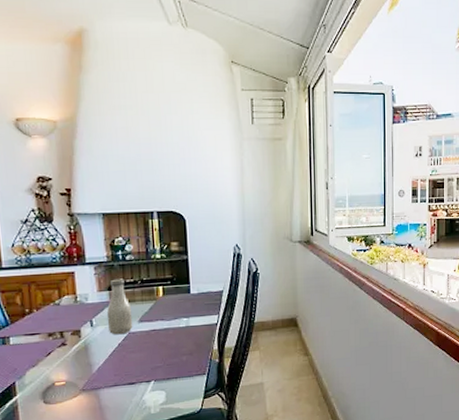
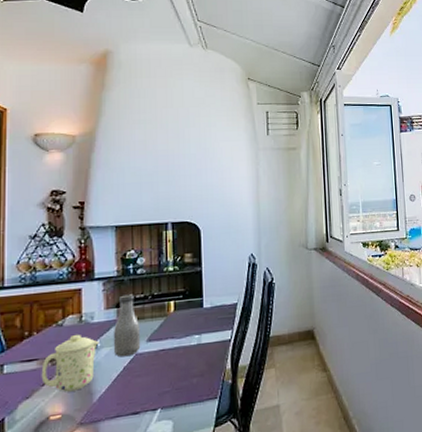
mug: none [43,313,95,363] -> present [41,334,99,392]

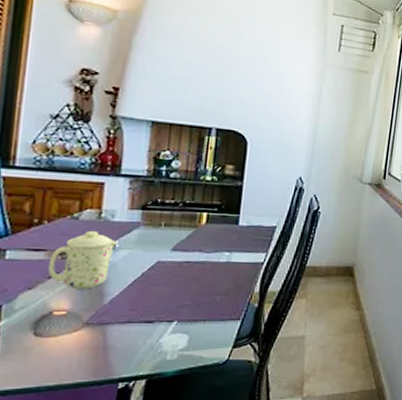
bottle: present [113,294,141,358] -> none [132,197,166,263]

